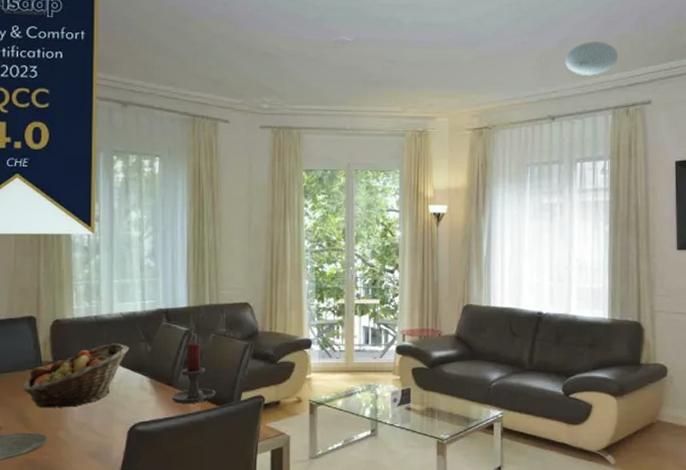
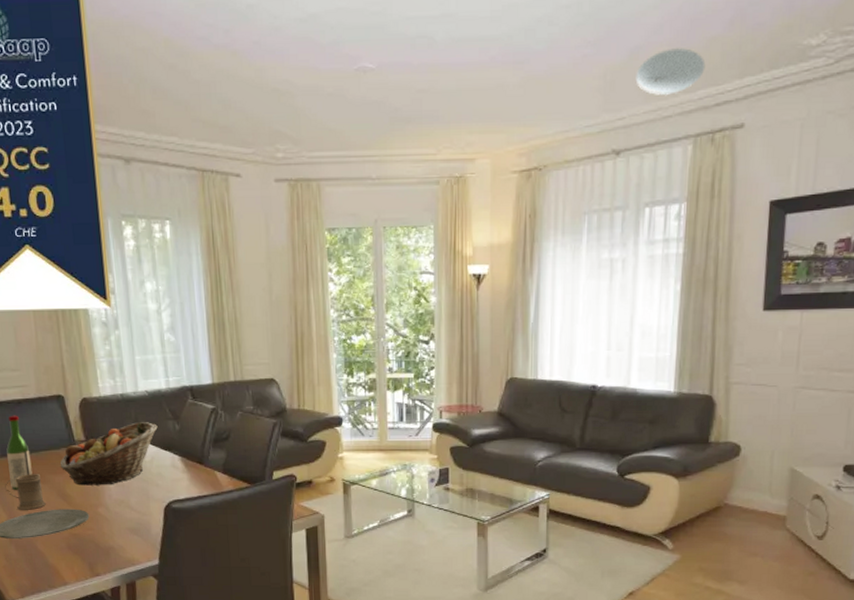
candle holder: present [171,343,216,404] -> none [203,421,247,482]

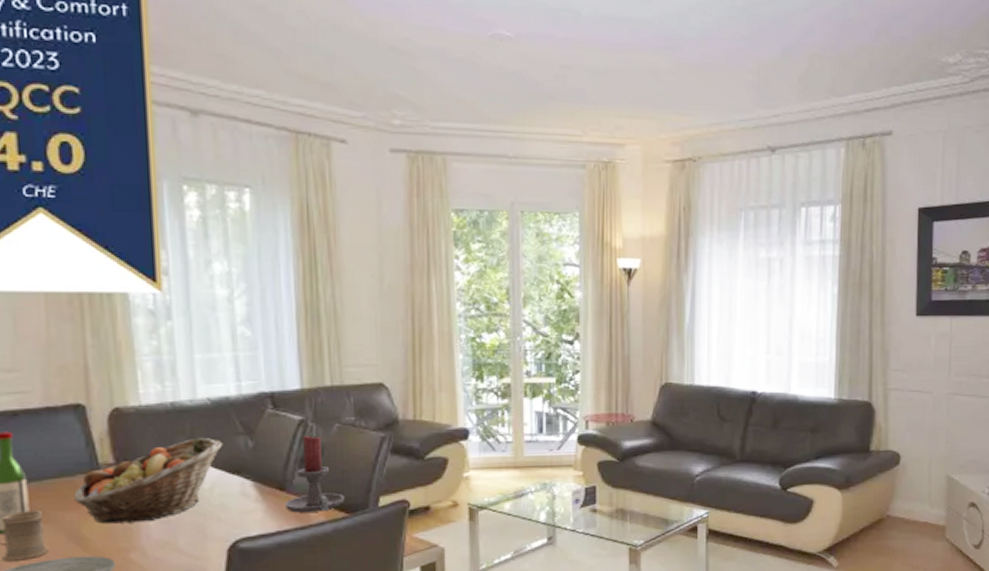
candle holder: none [203,421,247,482] -> present [284,436,345,513]
ceiling light: present [635,47,706,95] -> none [789,50,855,96]

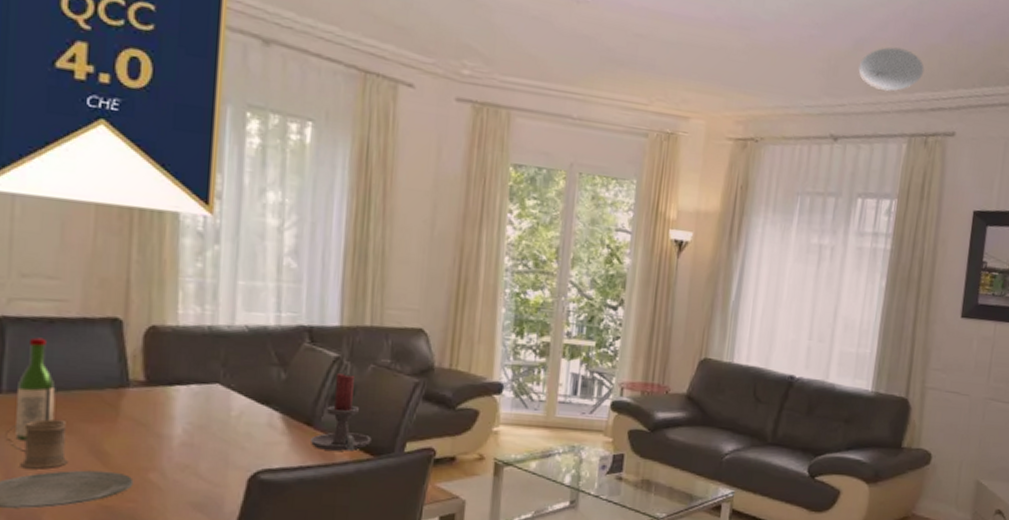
fruit basket: present [73,438,223,524] -> none [99,364,256,443]
ceiling light: none [789,50,855,96] -> present [858,47,924,91]

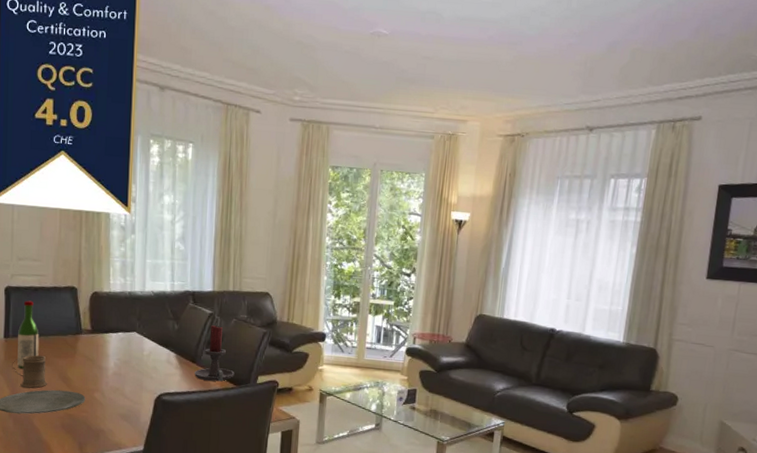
ceiling light: present [858,47,924,91] -> none [611,46,673,85]

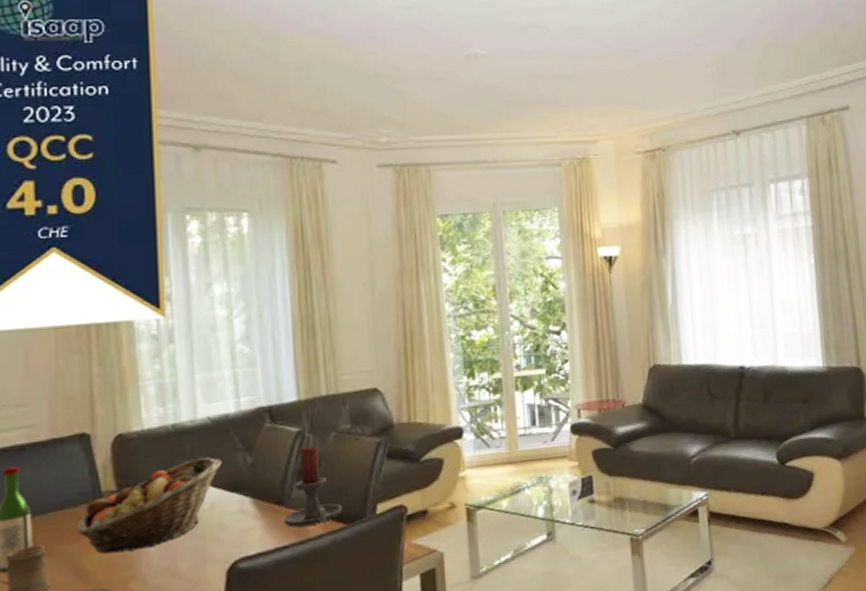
fruit basket: none [65,318,159,373] -> present [76,457,222,554]

